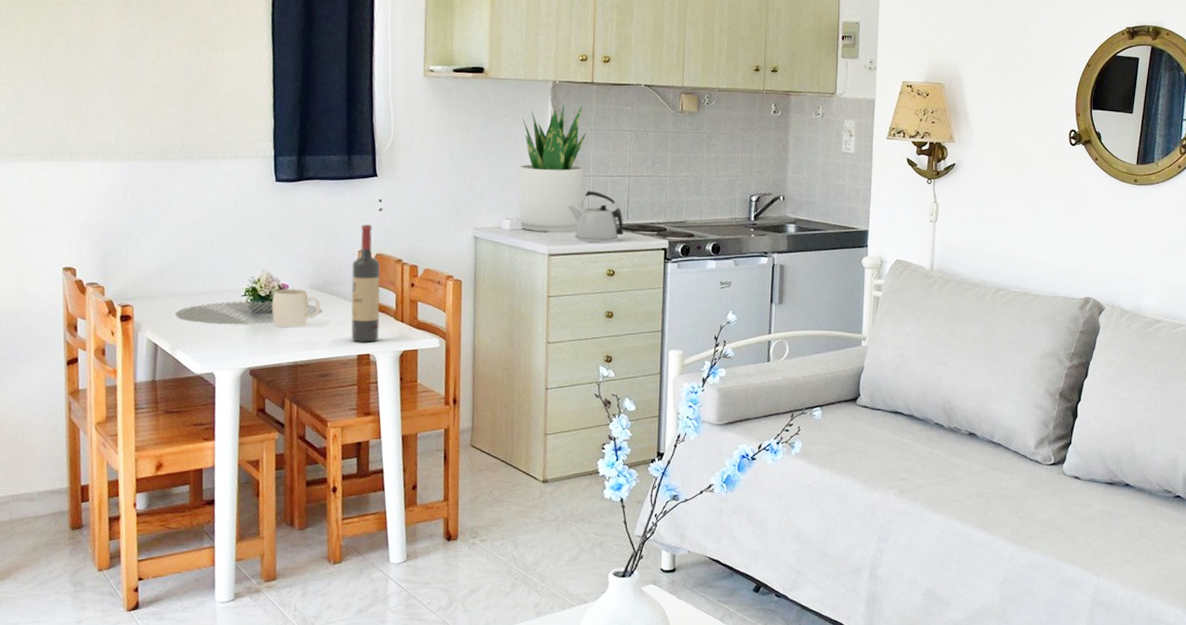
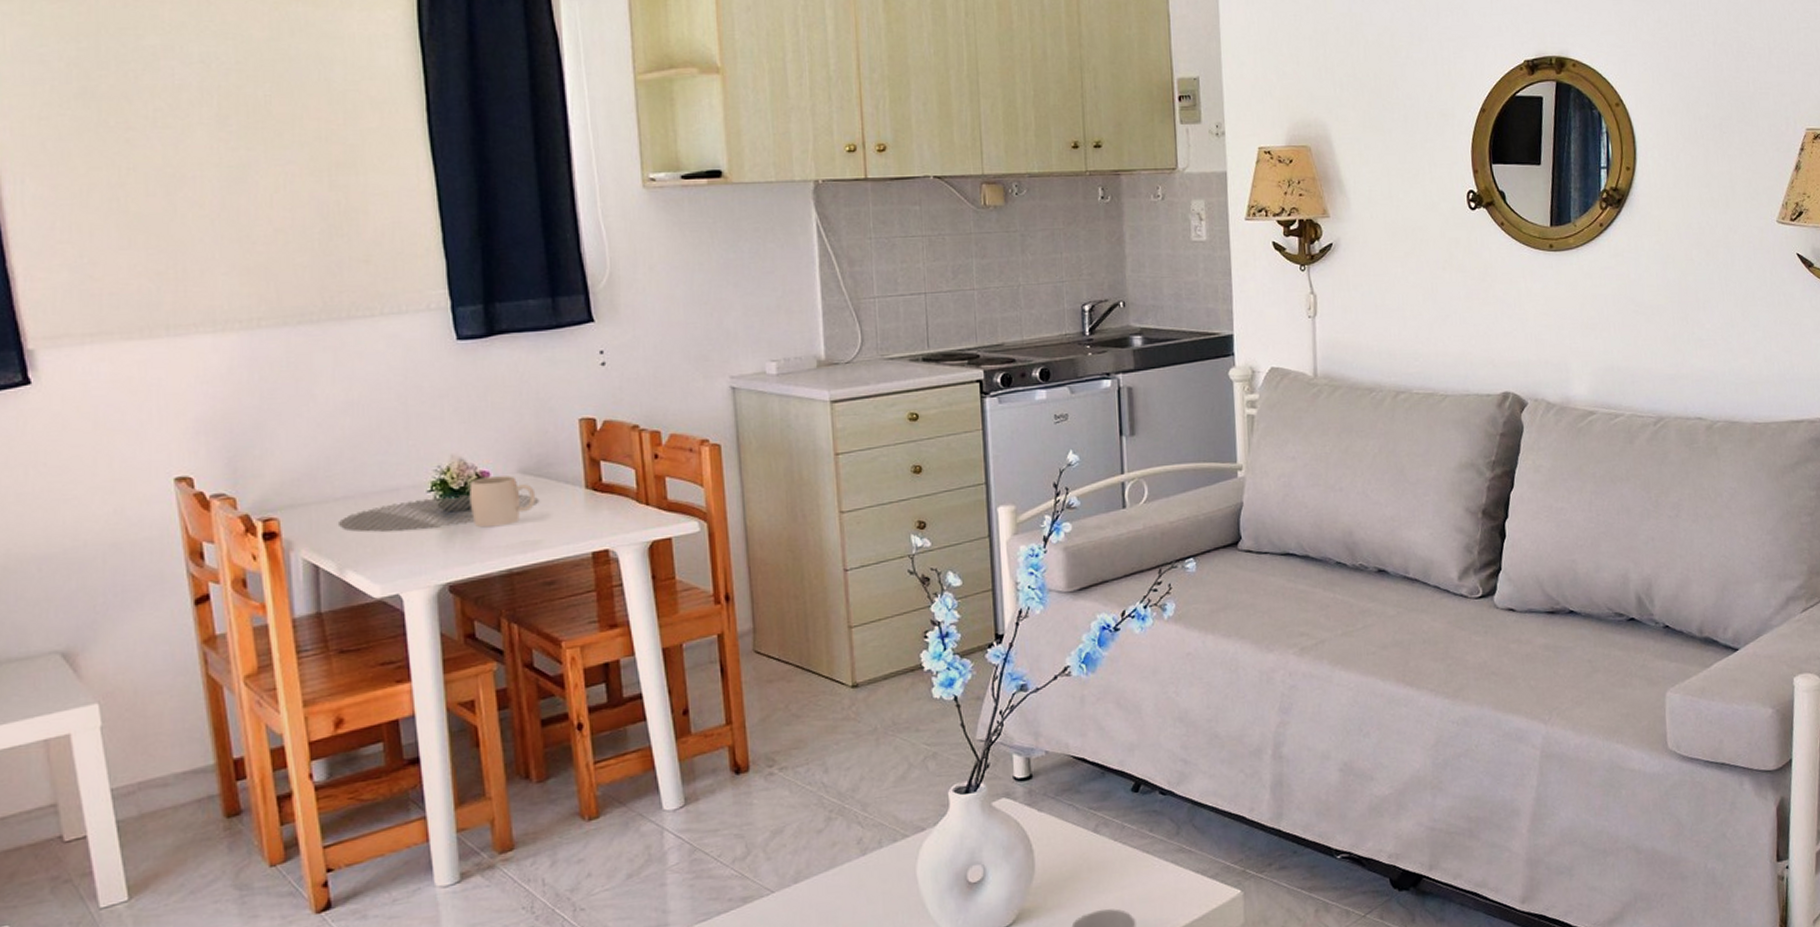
wine bottle: present [351,224,381,342] -> none [573,384,618,536]
planter: present [518,104,587,232] -> none [779,209,869,374]
kettle: present [568,190,624,243] -> none [850,315,925,381]

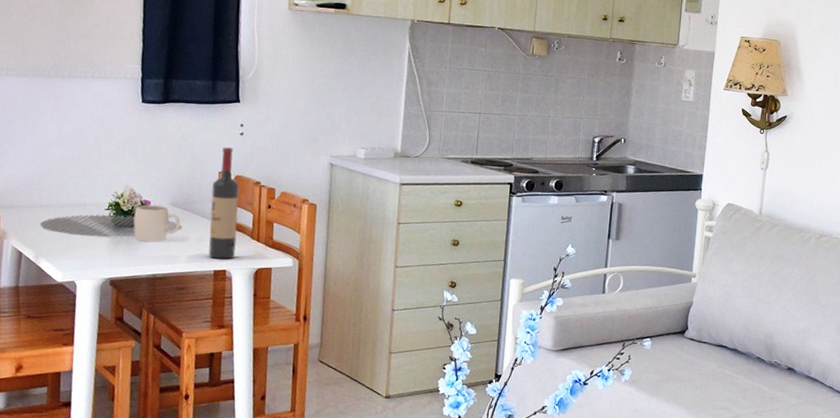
wine bottle: none [573,384,618,536] -> present [208,147,240,259]

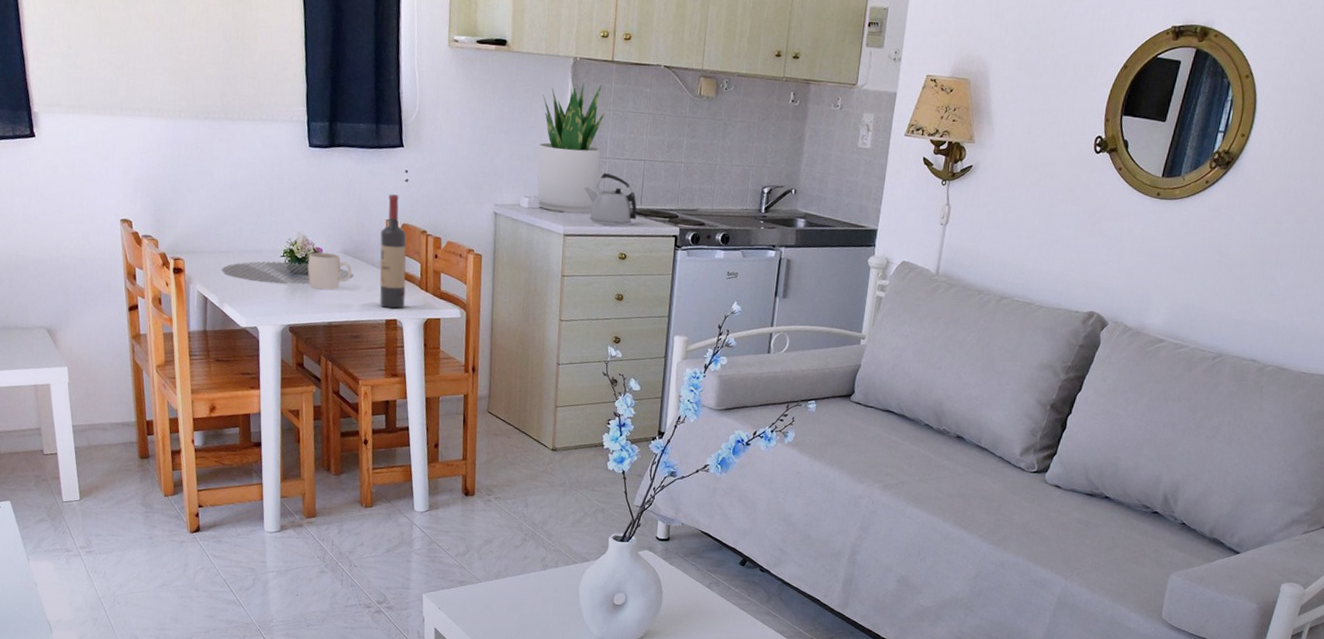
planter: none [373,43,442,163] -> present [537,82,605,213]
kettle: none [420,125,473,175] -> present [584,172,637,226]

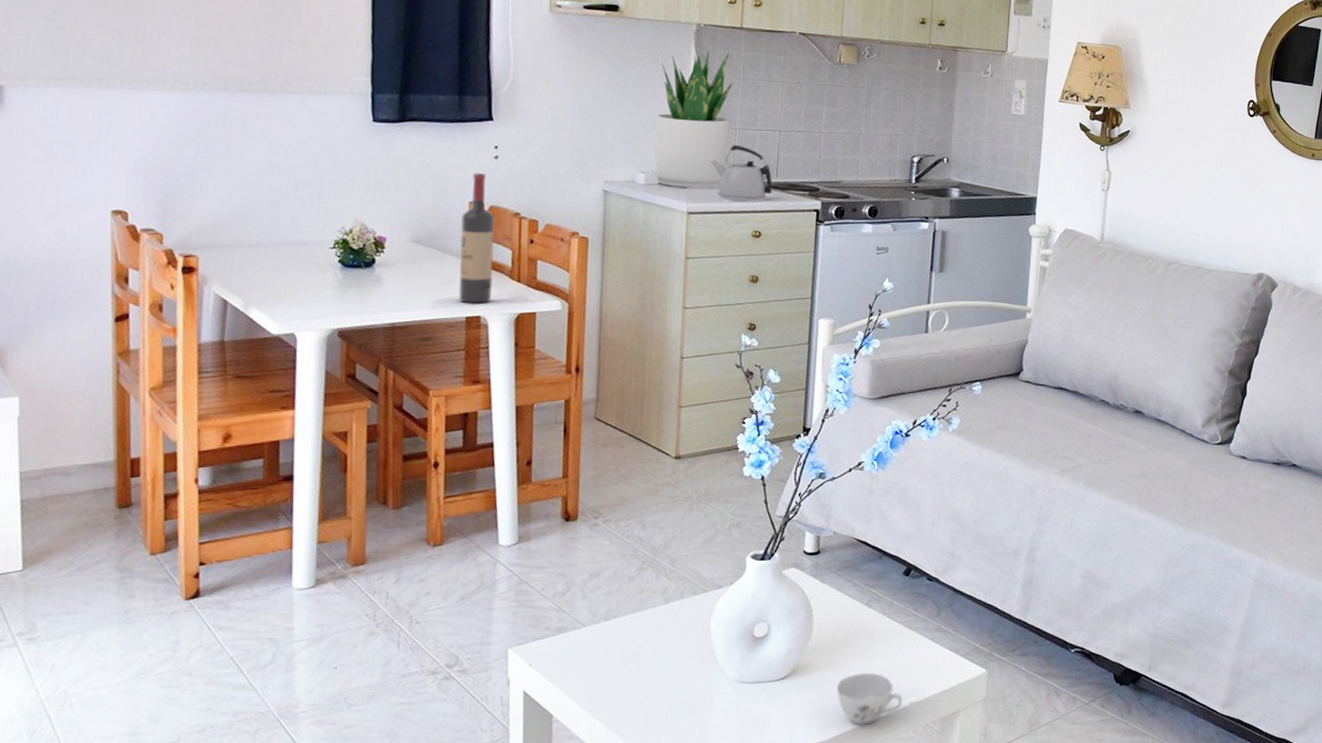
place mat: present [222,261,354,284] -> none [250,254,426,280]
mug: present [307,252,352,290] -> none [365,241,424,286]

